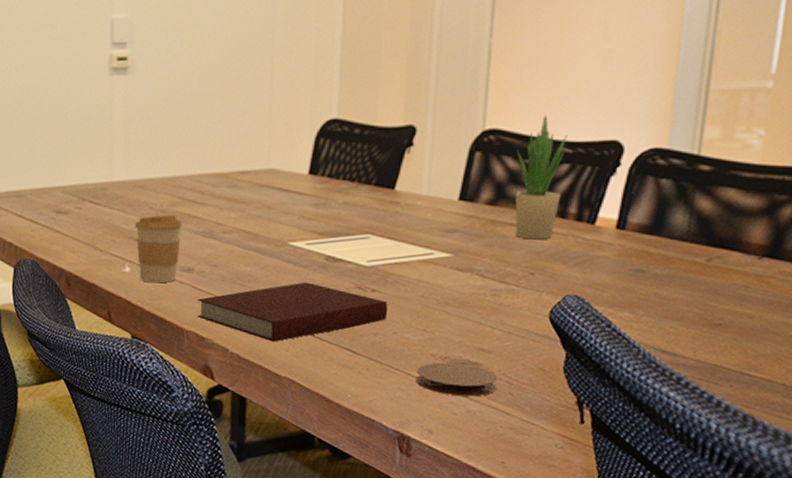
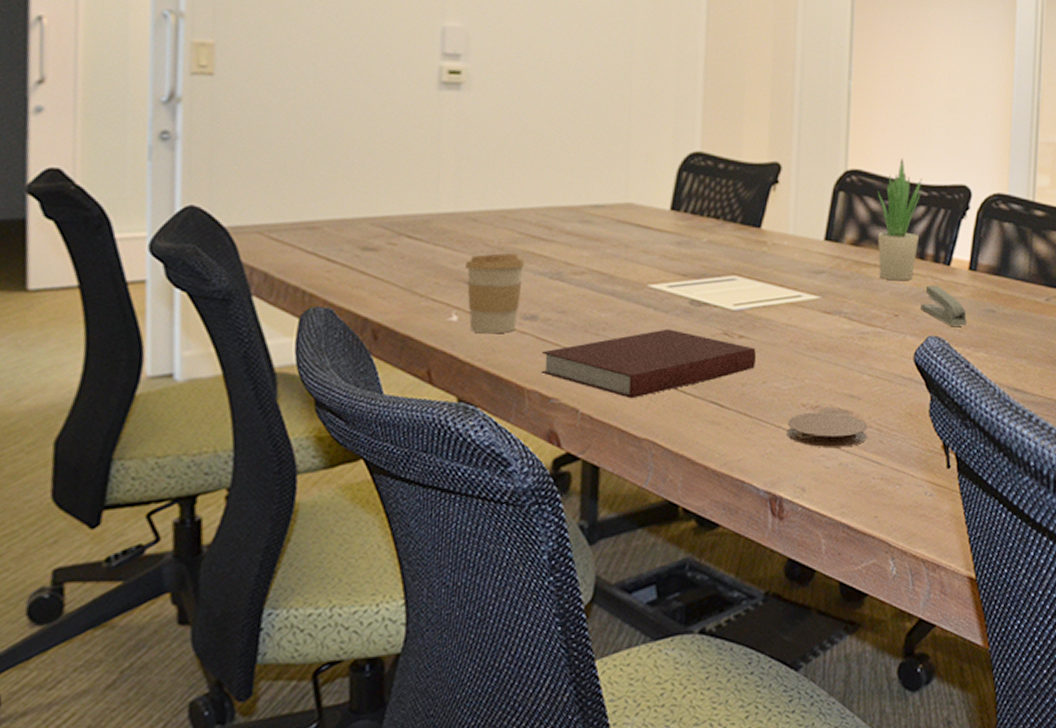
stapler: none [559,244,611,286] -> present [921,285,967,326]

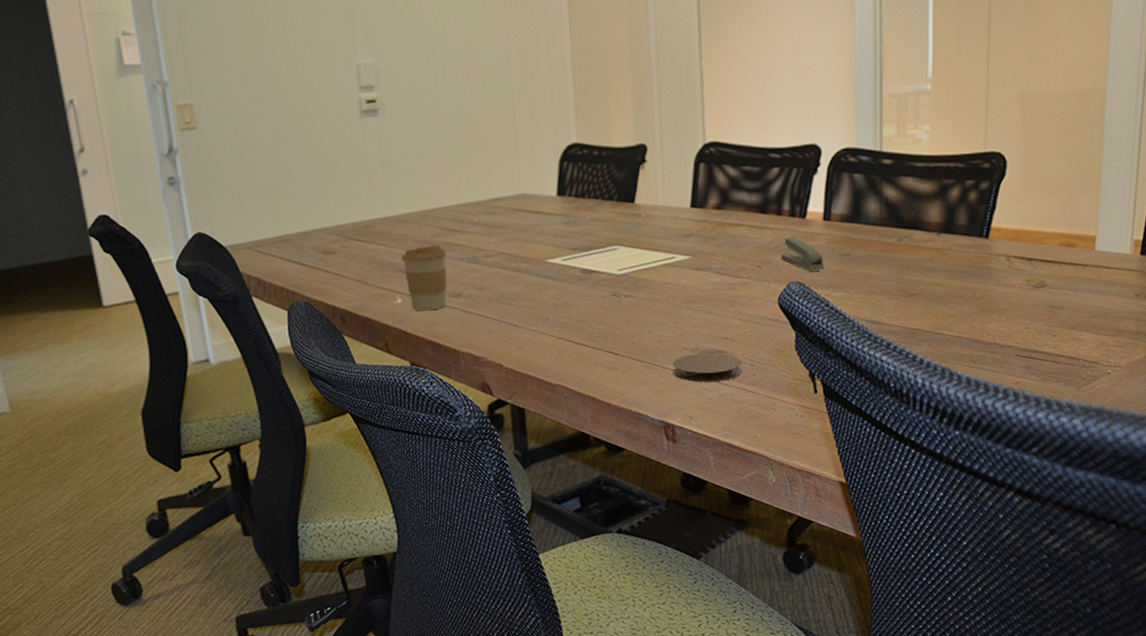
notebook: present [541,329,756,399] -> none [469,295,641,354]
potted plant: present [877,157,922,281] -> none [734,126,776,237]

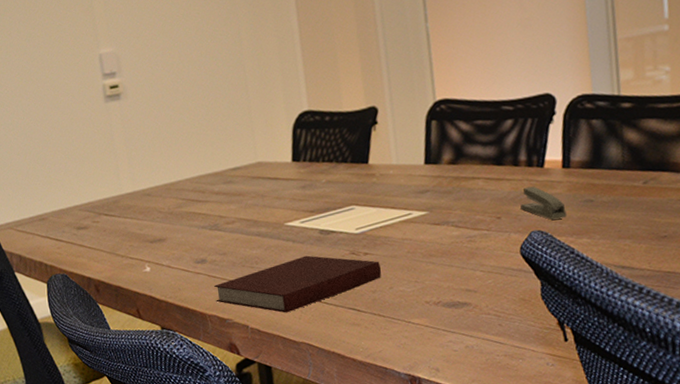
coffee cup: present [402,245,447,311] -> none [148,215,192,278]
notebook: none [469,295,641,354] -> present [214,255,381,313]
coaster: present [672,353,742,383] -> none [415,305,487,335]

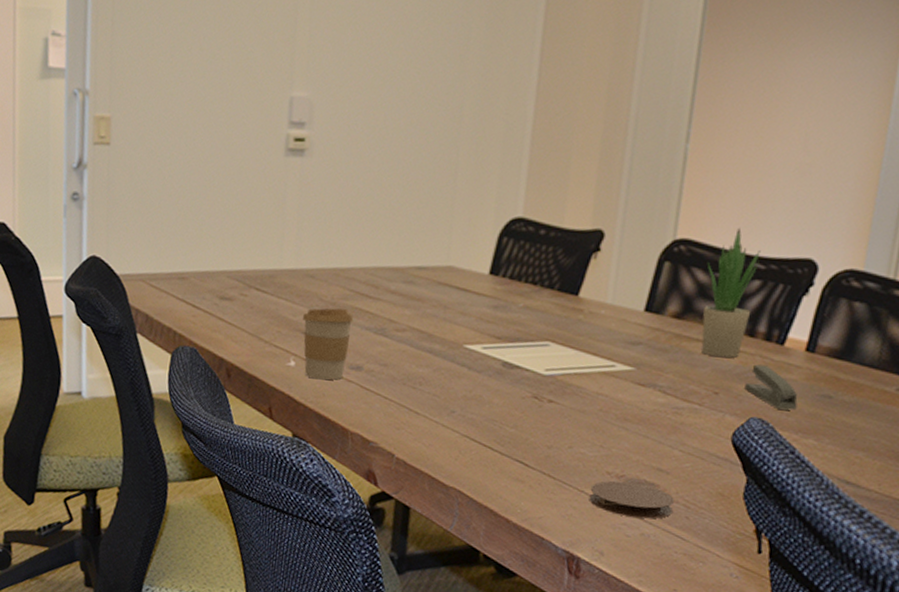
coffee cup: none [148,215,192,278] -> present [303,308,354,380]
notebook: present [214,255,381,313] -> none [363,387,564,450]
coaster: none [415,305,487,335] -> present [589,480,674,519]
potted plant: none [465,80,511,189] -> present [701,227,761,358]

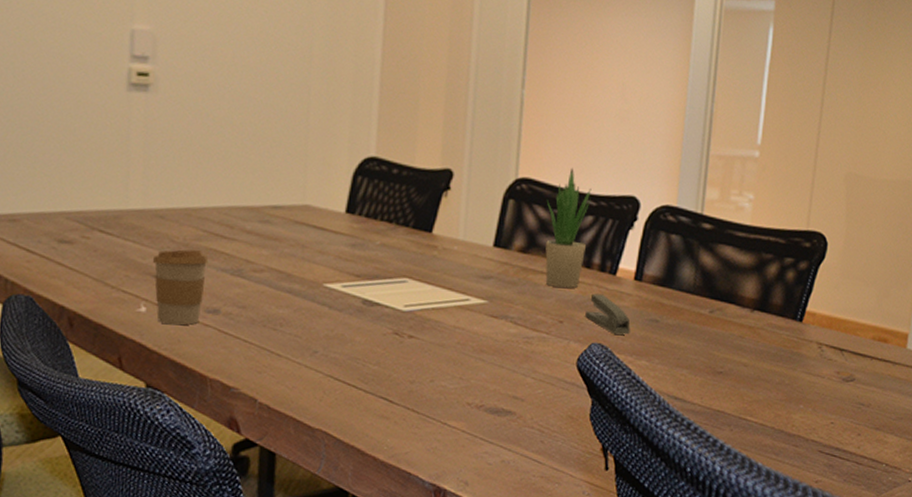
coaster: present [589,480,674,519] -> none [452,411,529,446]

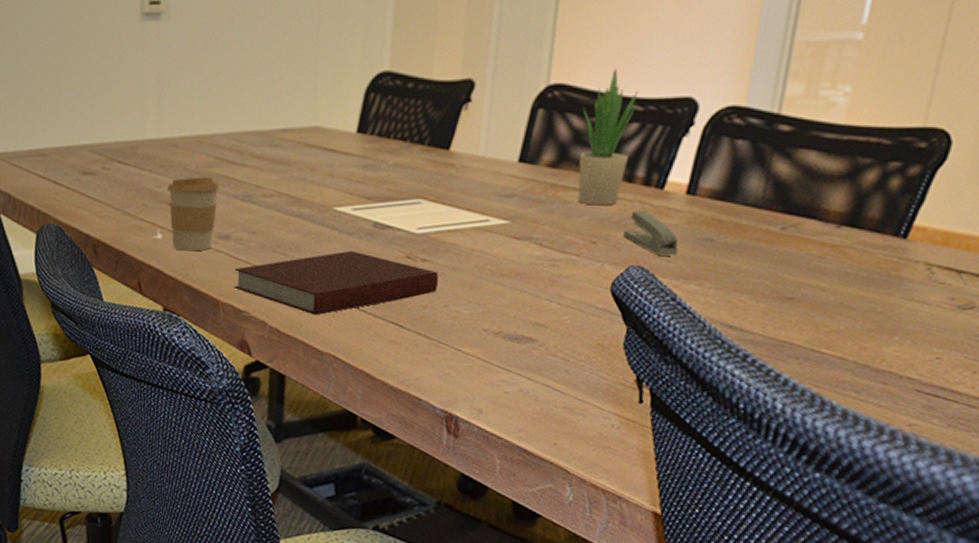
notebook: none [222,326,424,391] -> present [234,250,438,316]

